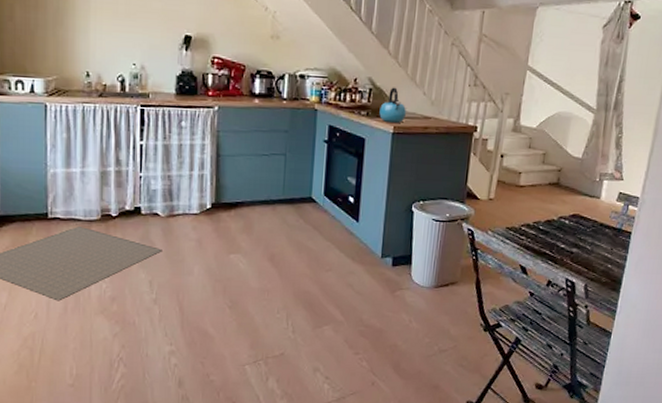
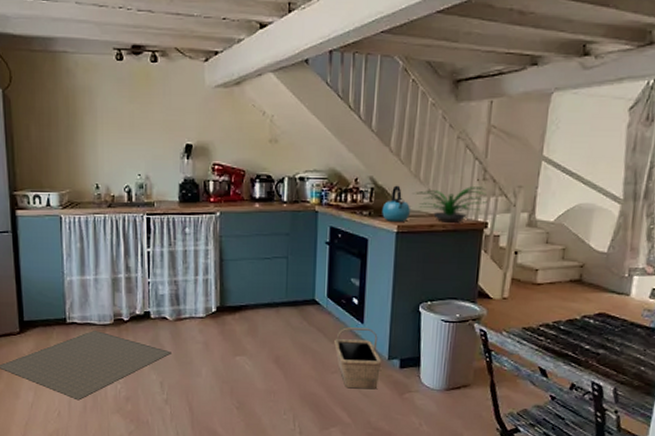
basket: none [329,225,376,287] -> present [334,327,382,390]
plant: none [408,91,477,126] -> present [412,187,487,223]

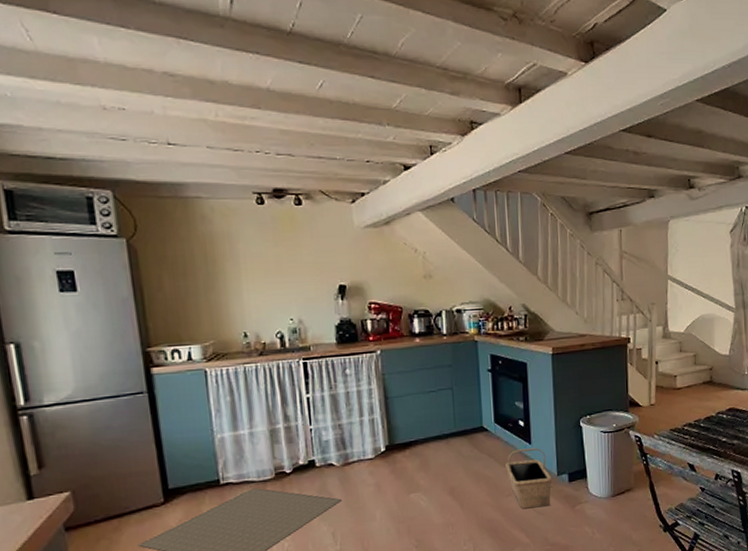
kettle: present [382,185,411,222] -> none [537,310,563,345]
plant: present [412,187,487,223] -> none [562,306,628,341]

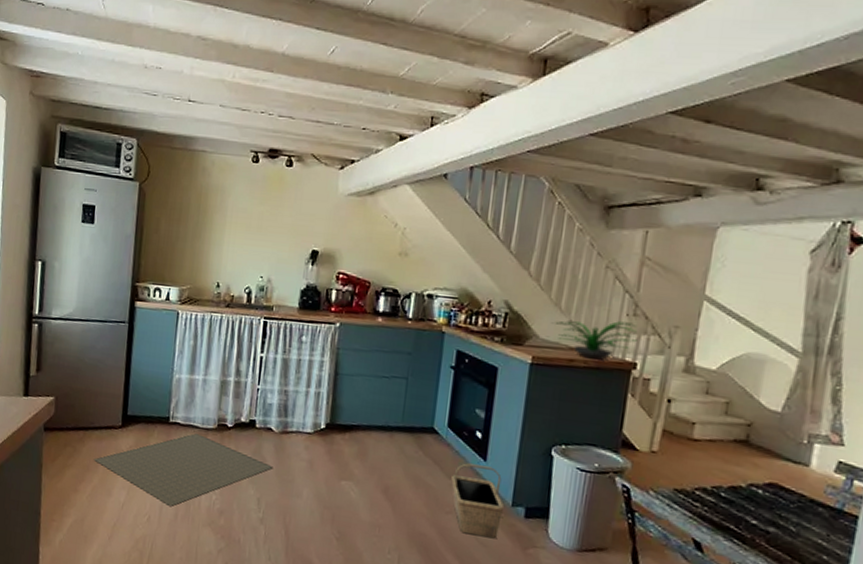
plant: none [562,306,628,341] -> present [551,321,637,360]

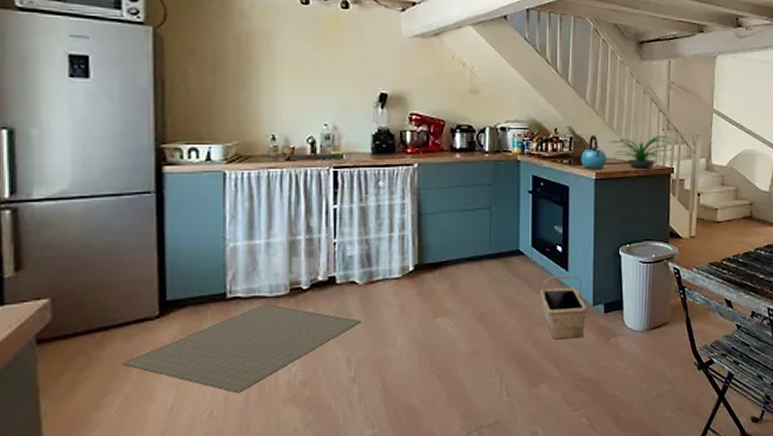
kettle: none [515,312,549,353] -> present [581,135,607,169]

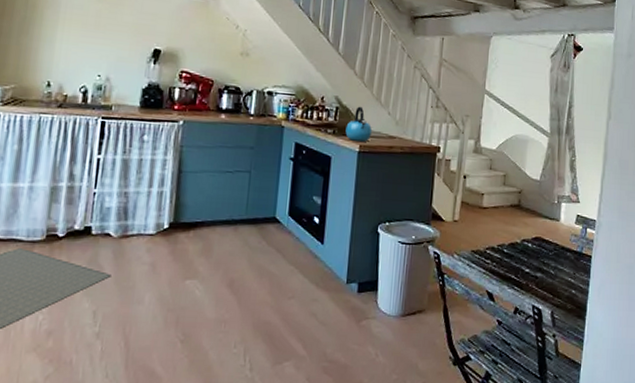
basket: present [540,275,588,340] -> none [293,248,341,317]
plant: present [608,136,672,169] -> none [374,112,440,146]

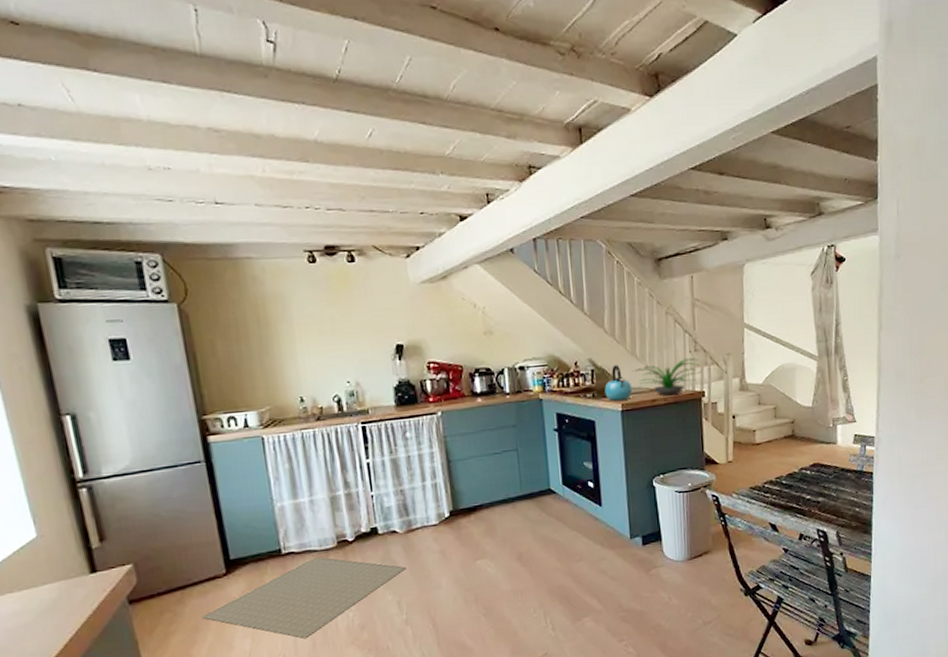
plant: none [374,112,440,146] -> present [631,358,701,396]

